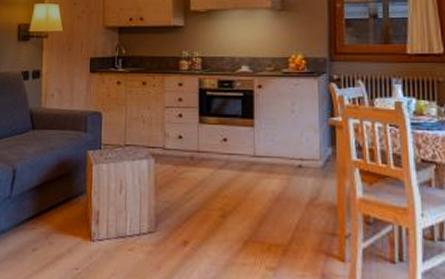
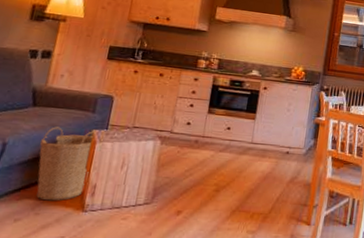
basket: none [44,150,91,230] -> present [36,127,96,201]

